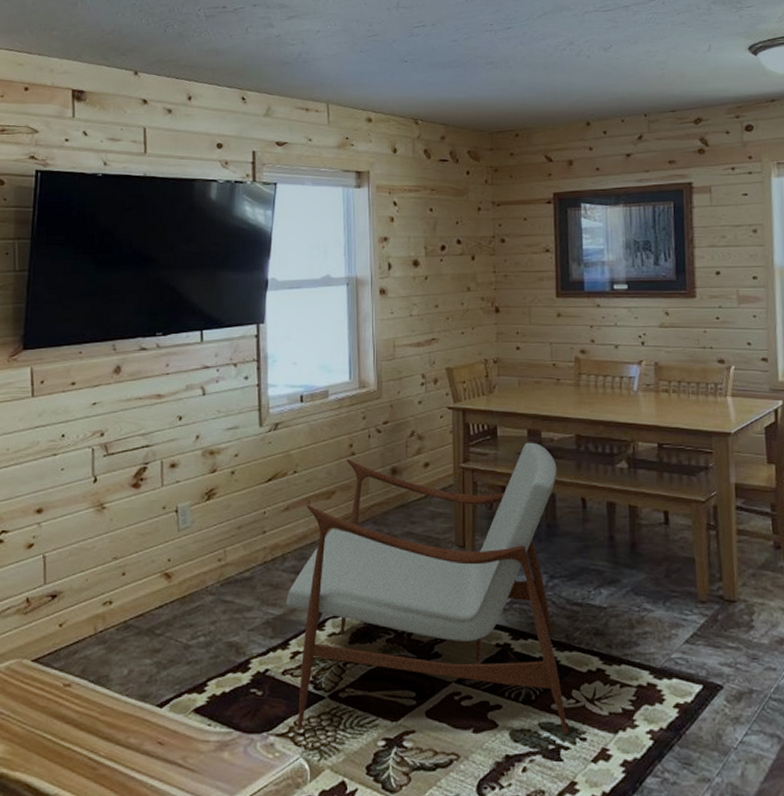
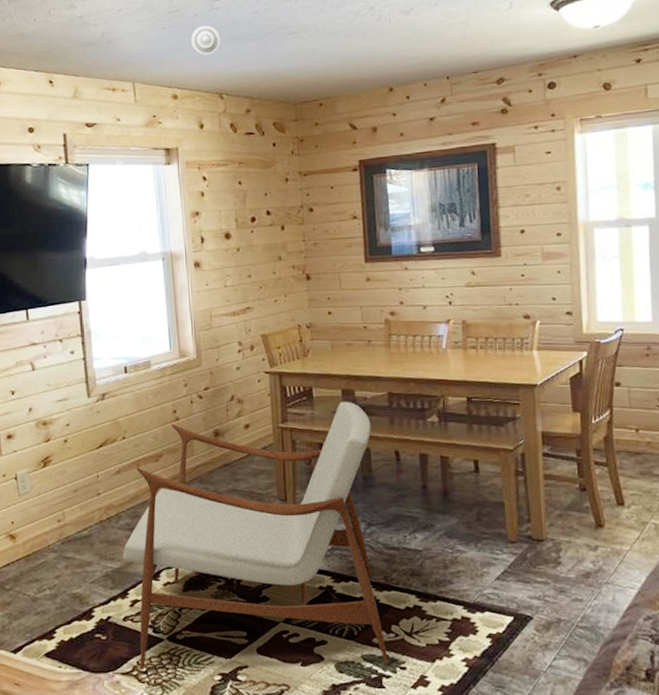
smoke detector: none [388,51,419,81] -> present [190,25,221,56]

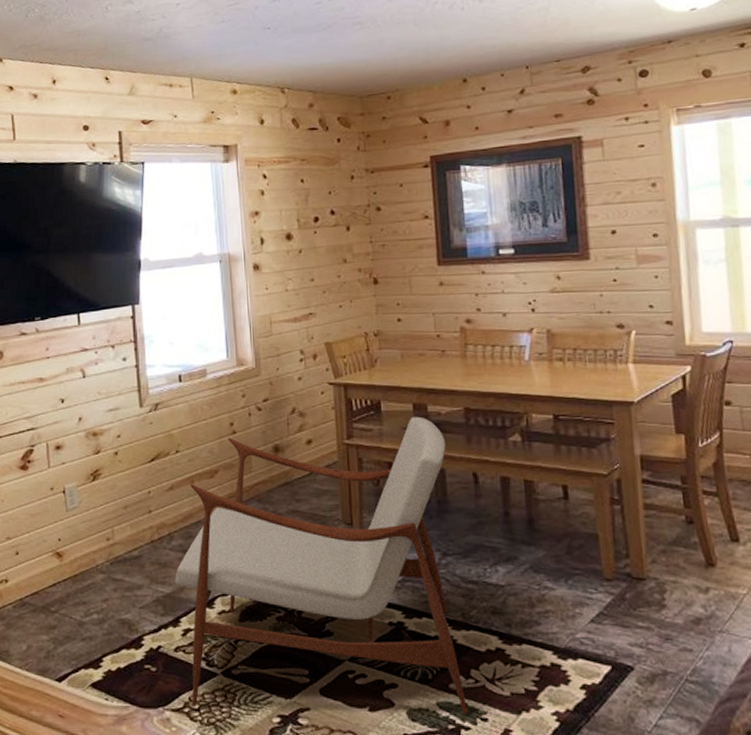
smoke detector: present [190,25,221,56] -> none [251,17,283,49]

